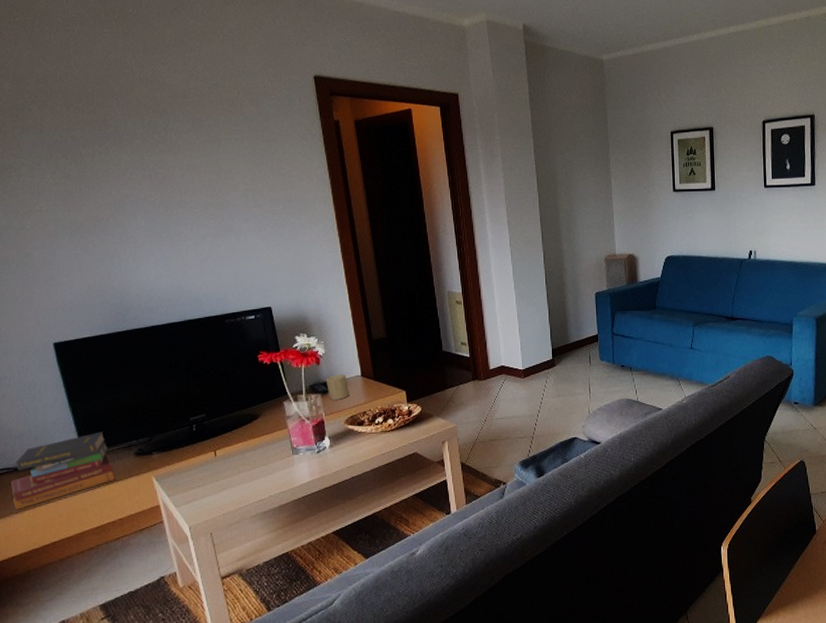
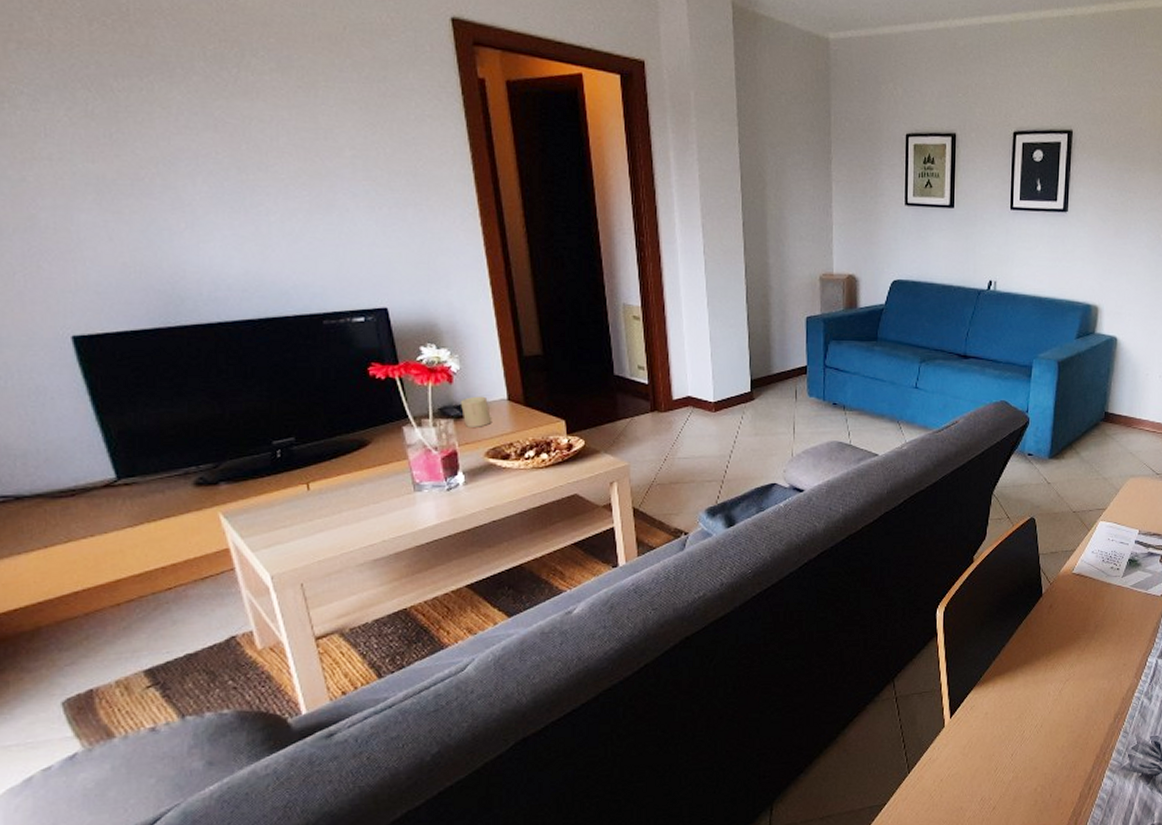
books: present [11,431,115,510] -> none [10,453,164,550]

